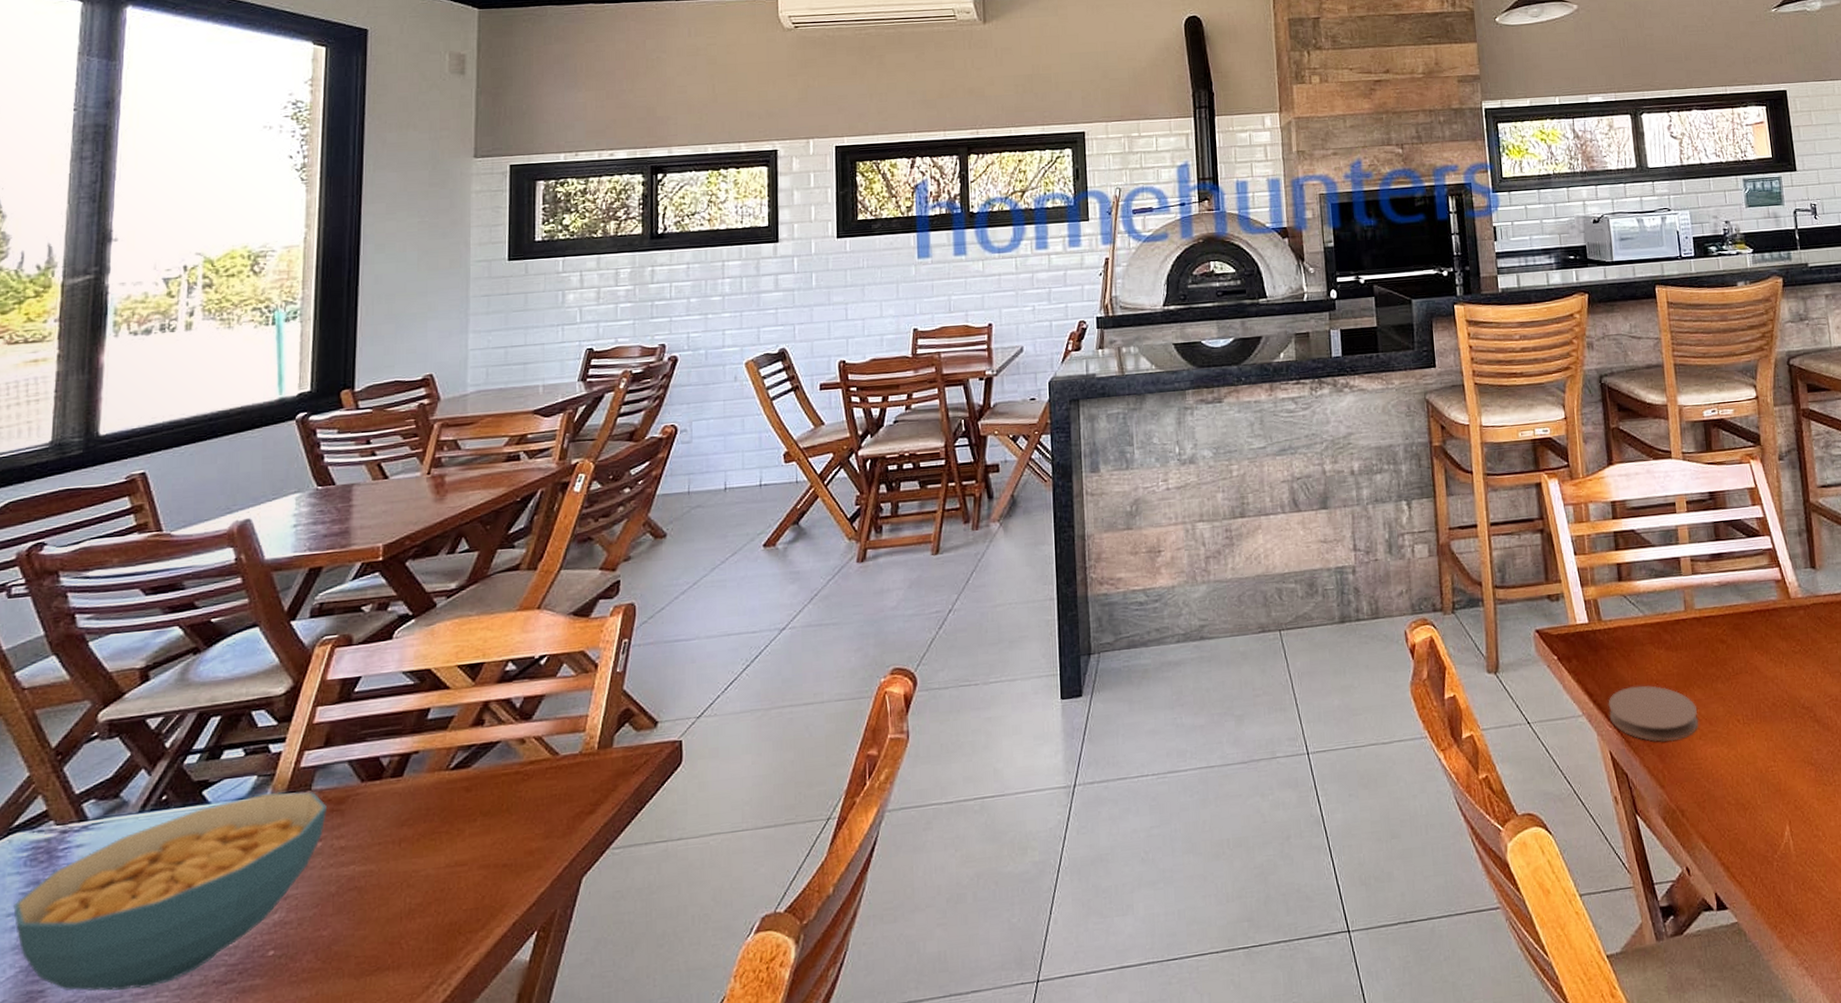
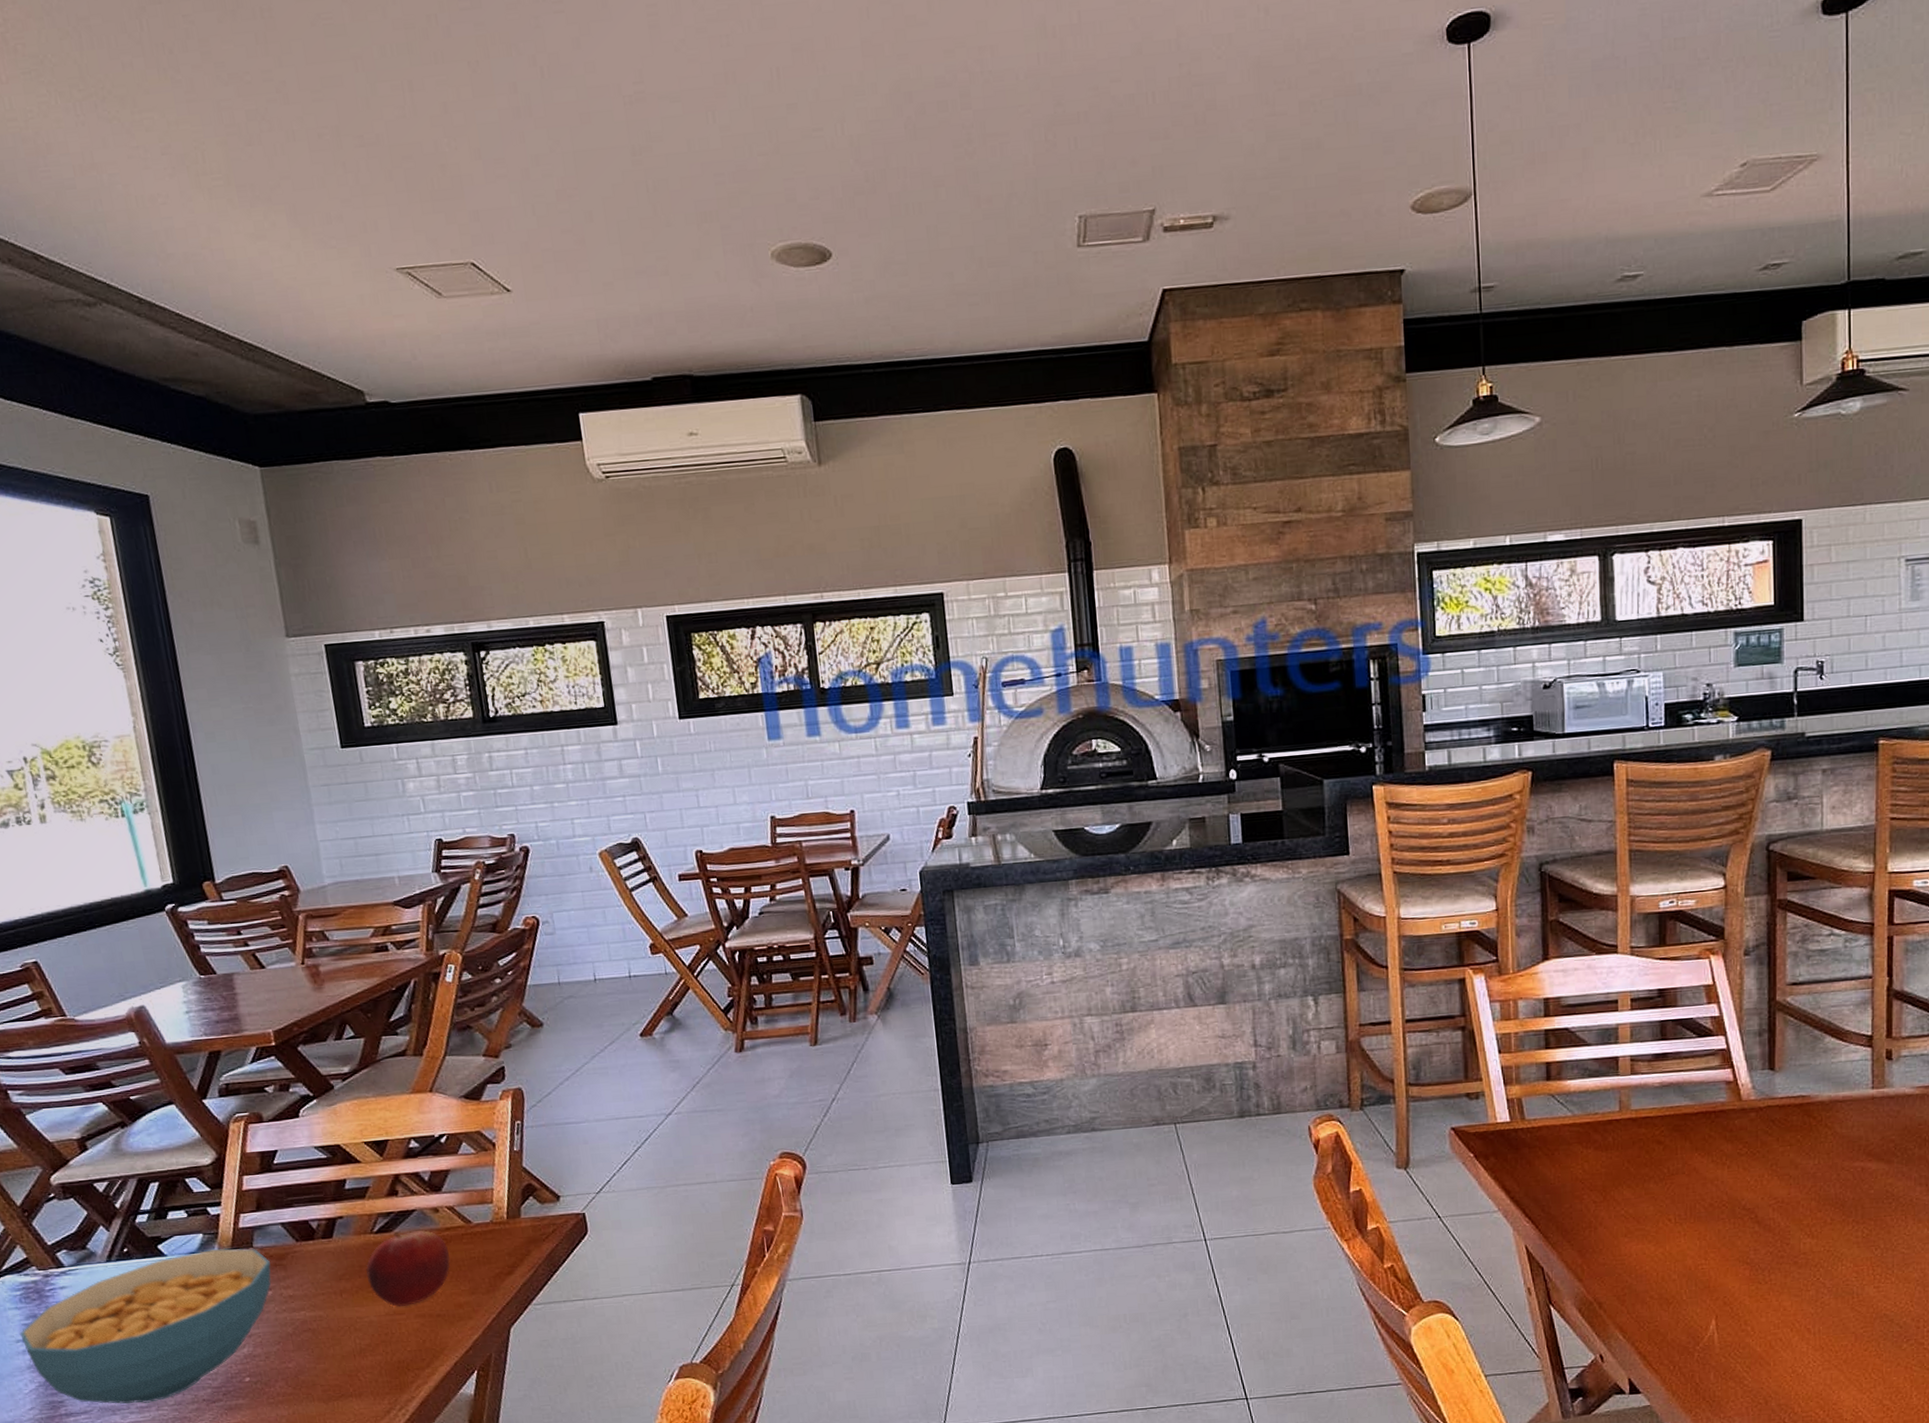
fruit: none [432,764,528,856] -> present [366,1230,450,1307]
coaster: present [1608,685,1699,742] -> none [1527,1183,1626,1238]

